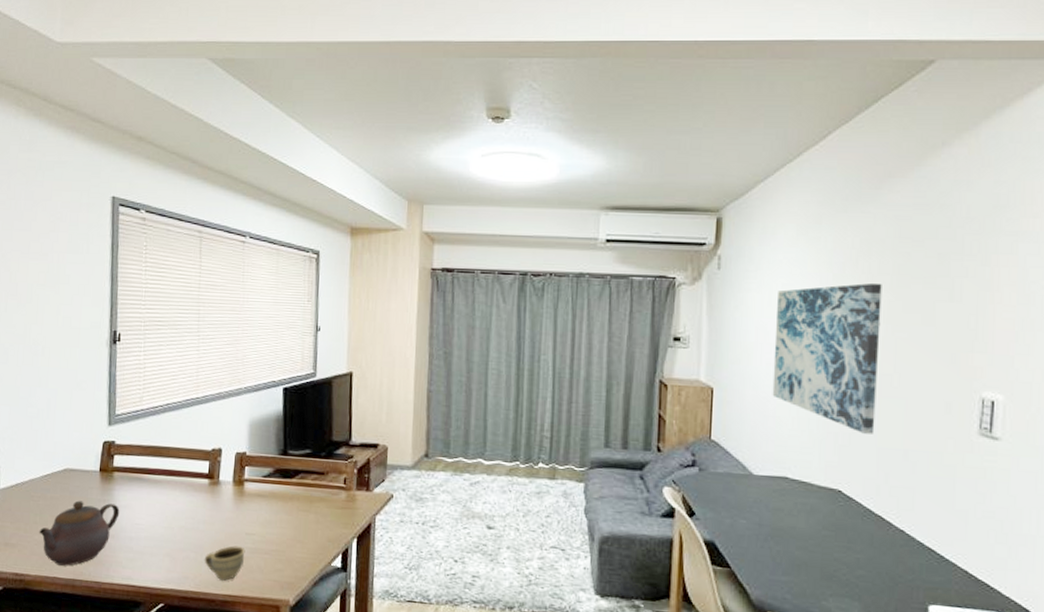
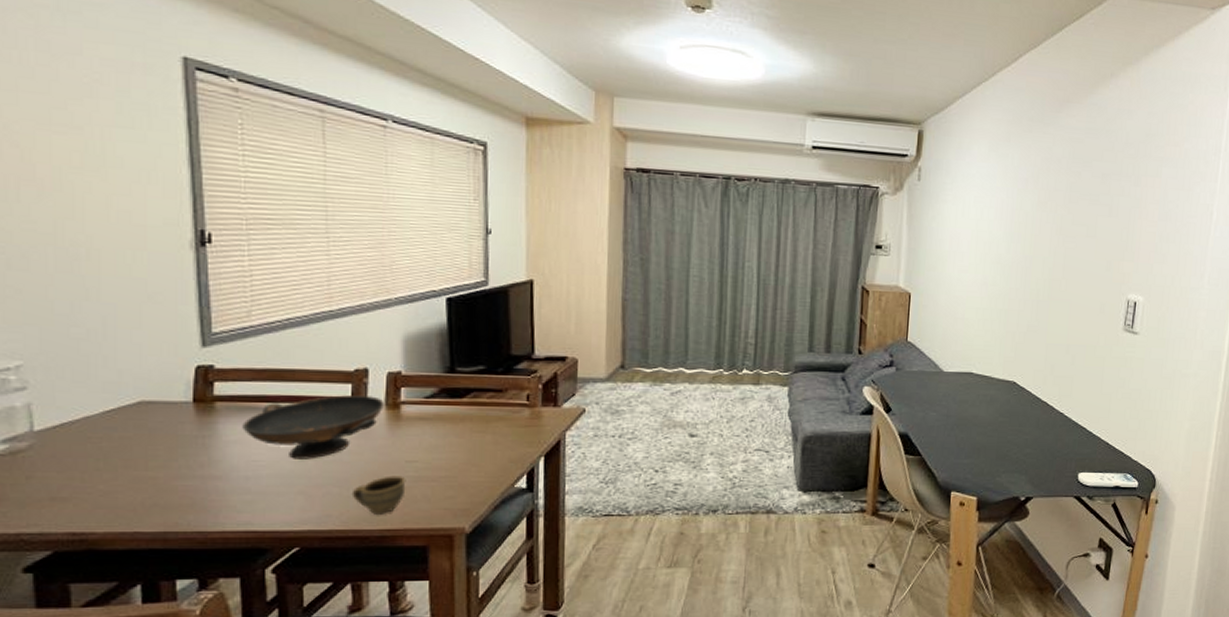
teapot: present [39,500,120,566] -> none [105,439,228,517]
decorative bowl: none [131,471,232,526] -> present [242,395,384,459]
wall art: present [772,283,882,434] -> none [962,198,1057,332]

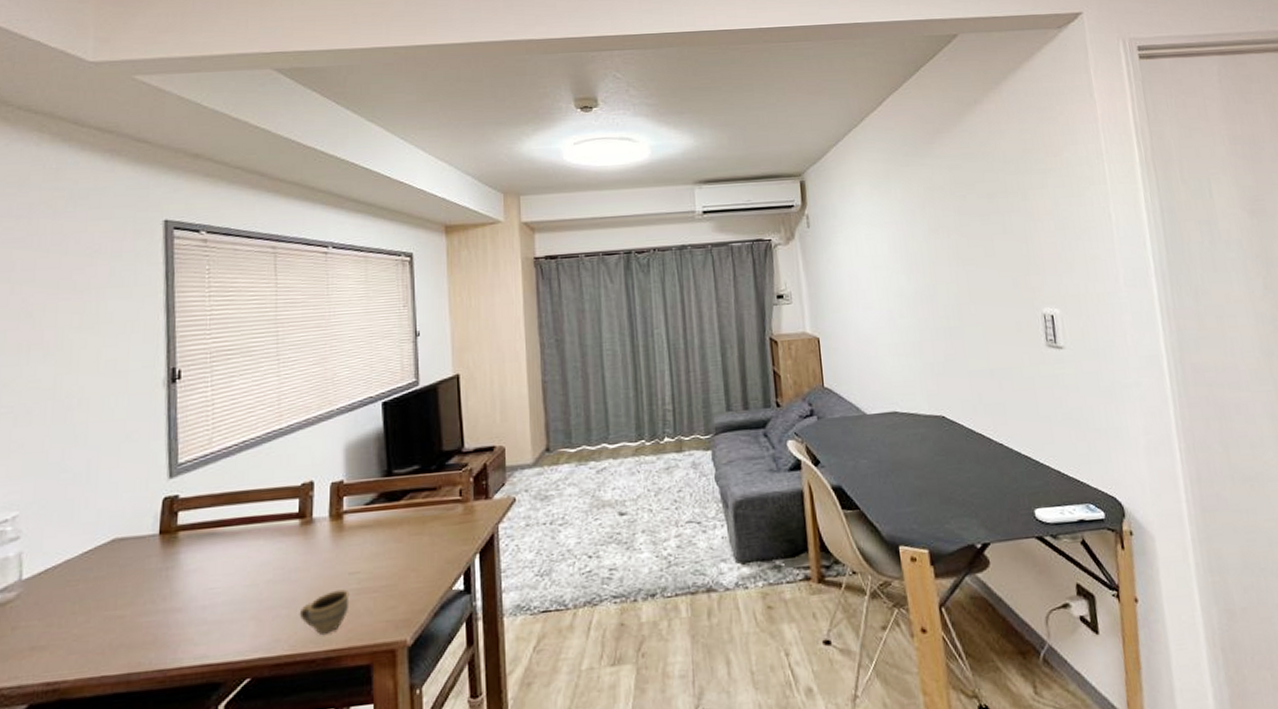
decorative bowl: present [242,395,384,459] -> none [201,508,328,583]

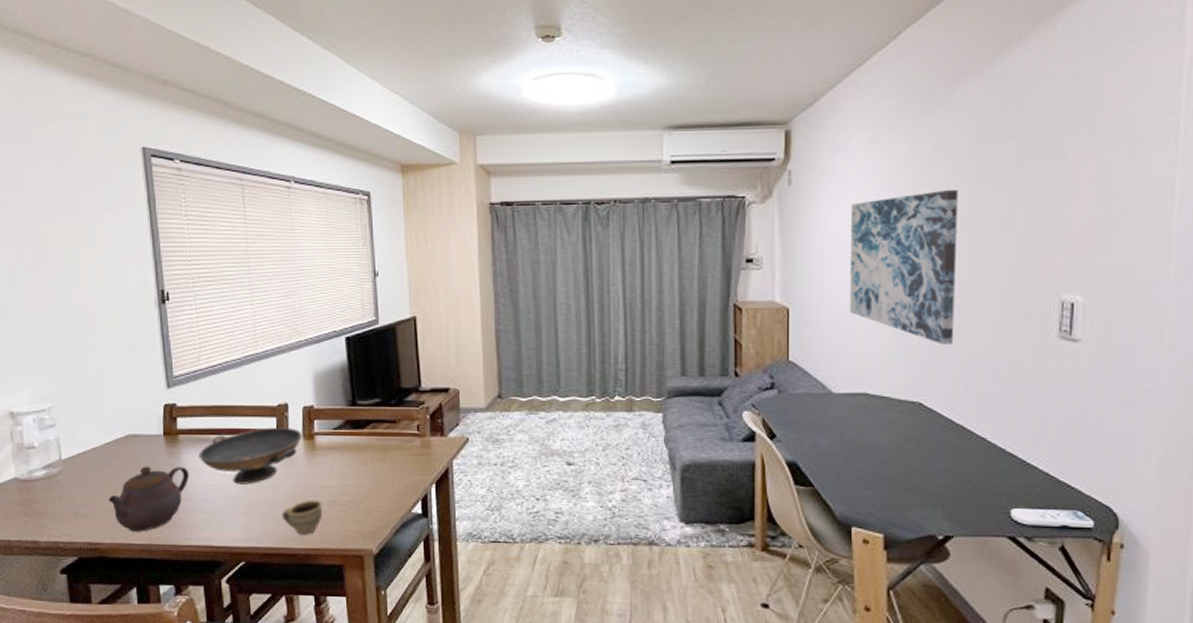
teapot: none [79,570,188,661] -> present [108,466,190,532]
decorative bowl: none [201,508,328,583] -> present [199,428,302,484]
wall art: none [863,225,963,361] -> present [849,190,958,345]

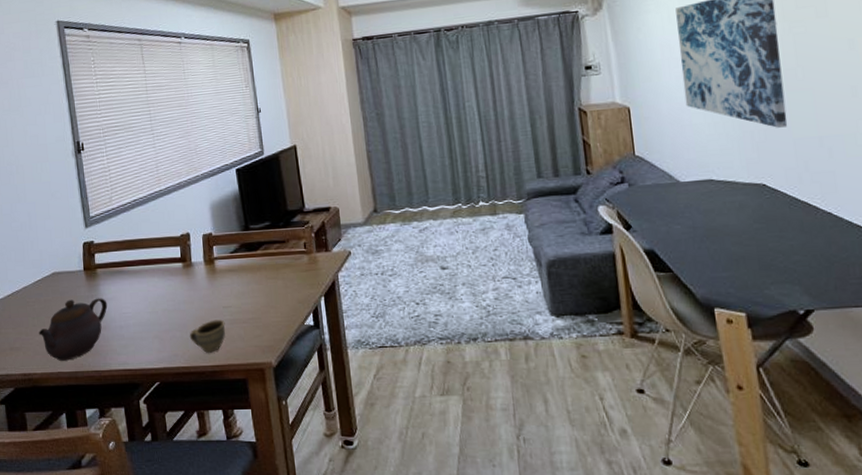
decorative bowl: present [199,428,302,484] -> none [114,255,203,310]

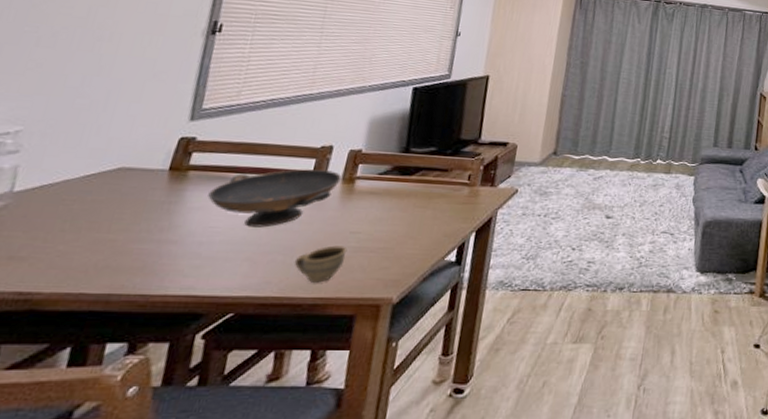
teapot: present [39,298,108,361] -> none [66,203,190,279]
decorative bowl: none [114,255,203,310] -> present [207,169,342,228]

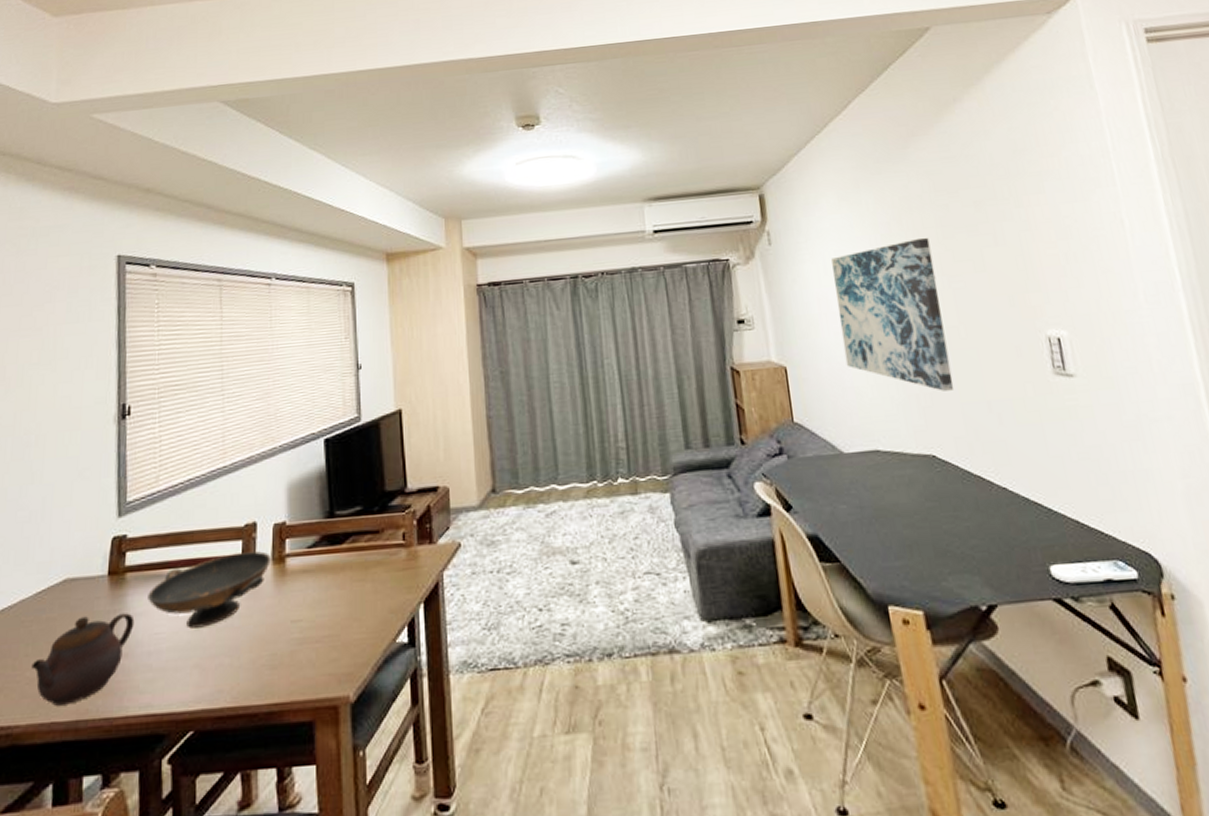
teapot: none [66,203,190,279] -> present [31,613,135,706]
cup: present [294,245,348,283] -> none [241,638,292,686]

